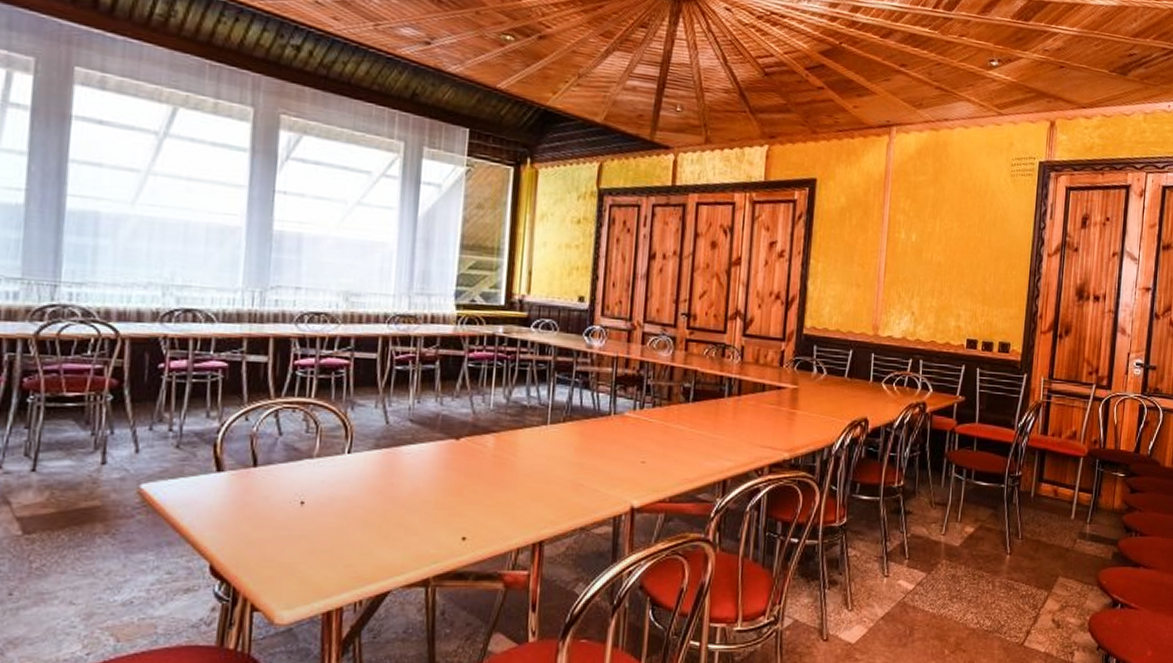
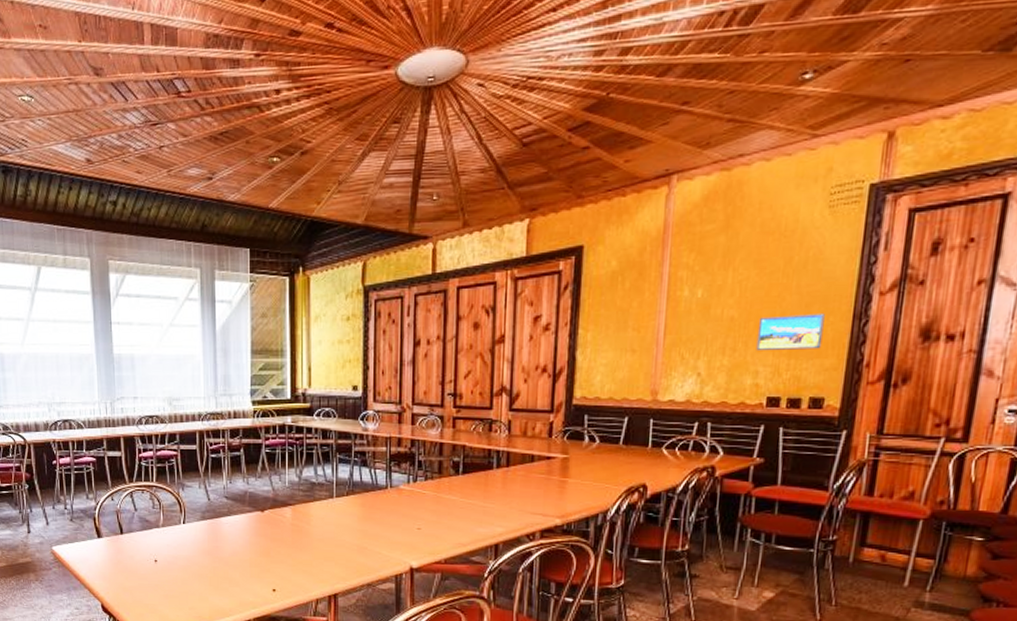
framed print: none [958,265,1009,299] -> present [756,312,825,351]

